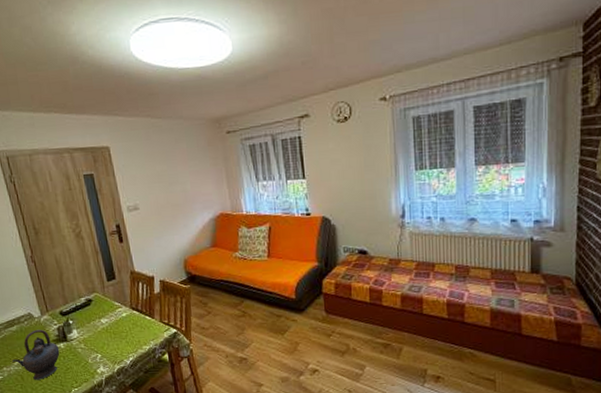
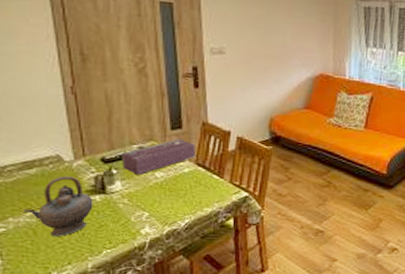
tissue box: none [74,287,130,323] -> present [122,138,197,175]

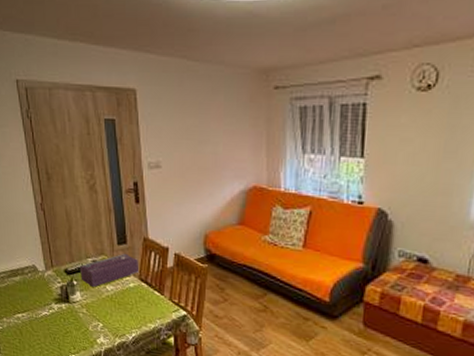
teapot: present [24,175,93,236] -> none [13,284,61,338]

